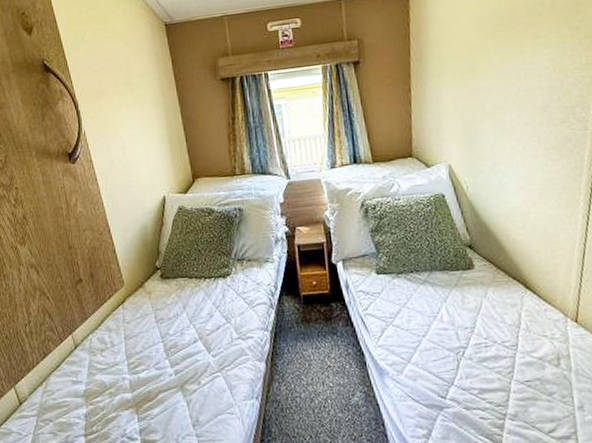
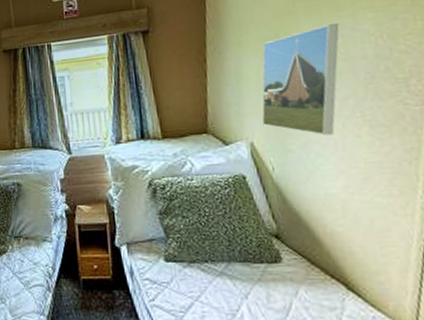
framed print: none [458,57,522,158] -> present [261,23,339,136]

